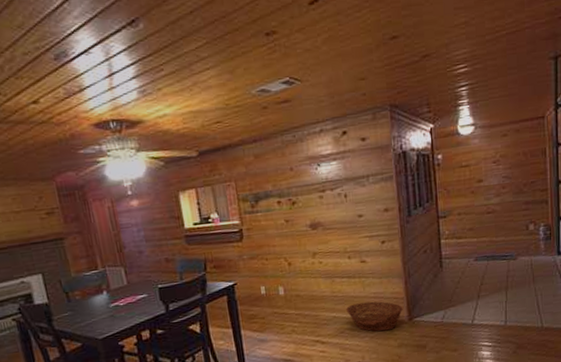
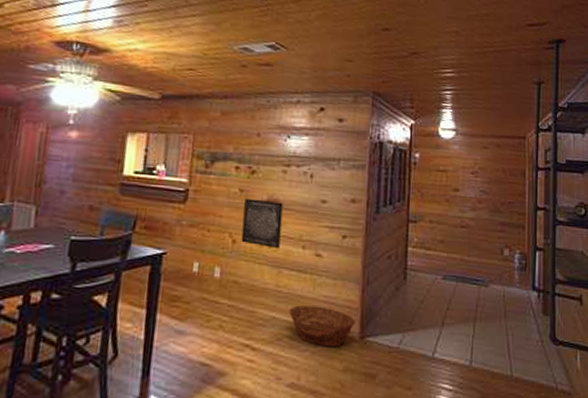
wall art: none [291,224,329,264] -> present [241,198,283,248]

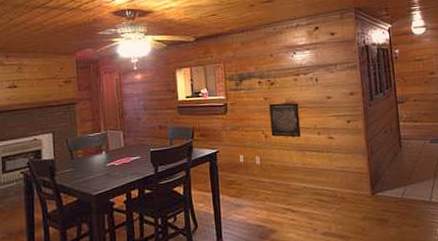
basket: present [289,305,355,347] -> none [315,175,367,204]

